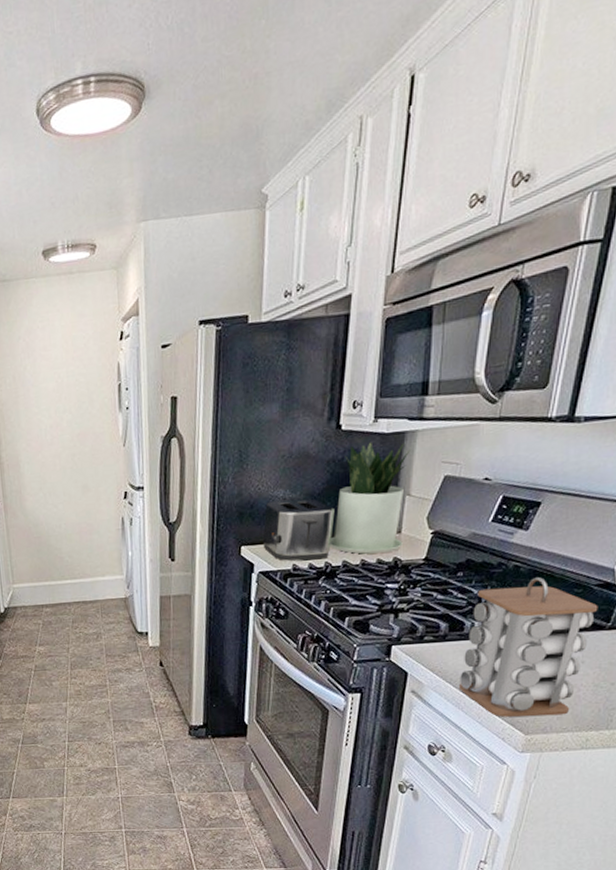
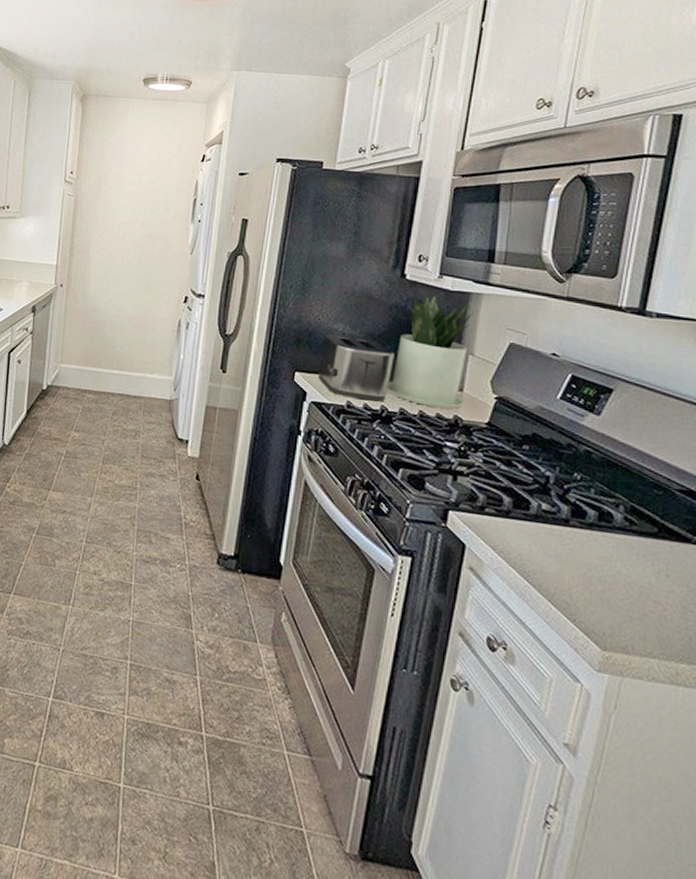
spice rack: present [458,576,598,717] -> none [523,467,682,636]

